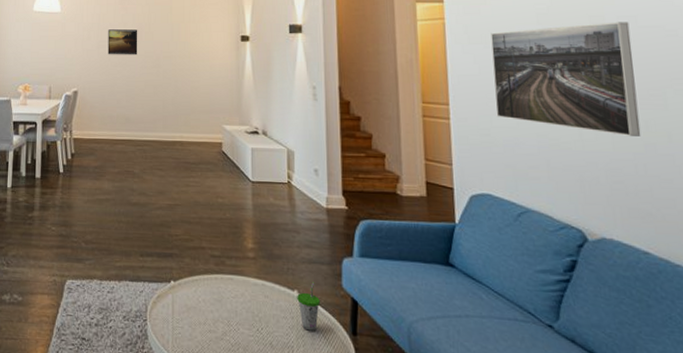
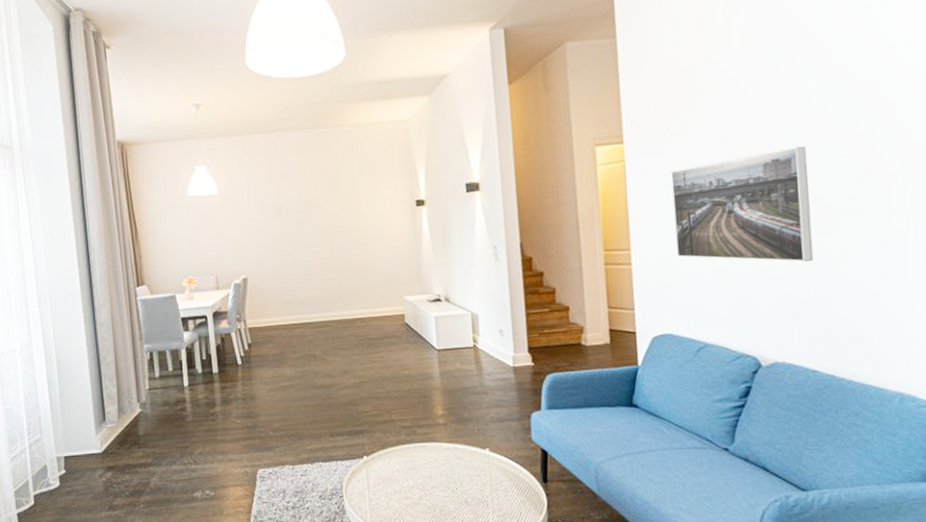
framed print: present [107,29,138,55] -> none [273,205,308,236]
cup: present [297,282,320,331] -> none [489,439,511,484]

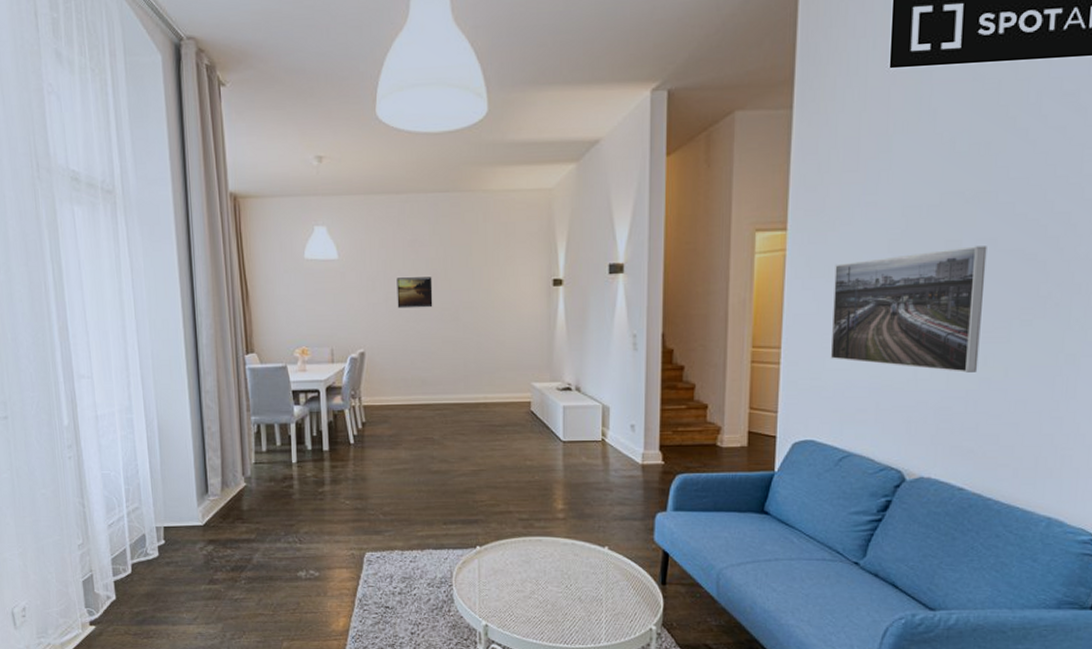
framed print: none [273,205,308,236] -> present [396,277,433,309]

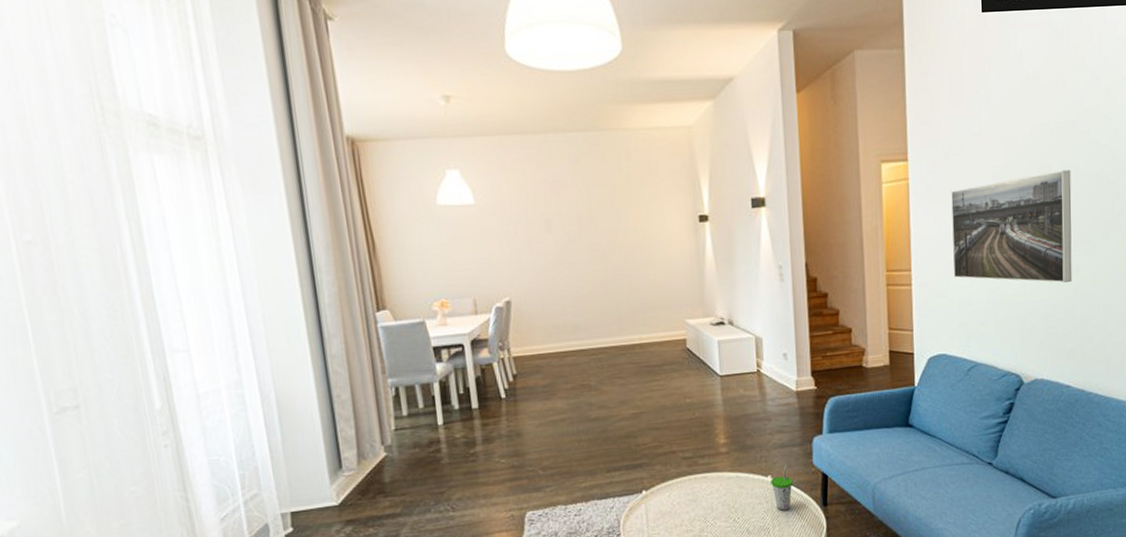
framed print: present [396,277,433,309] -> none [539,218,580,253]
cup: none [608,538,631,584] -> present [771,465,793,511]

